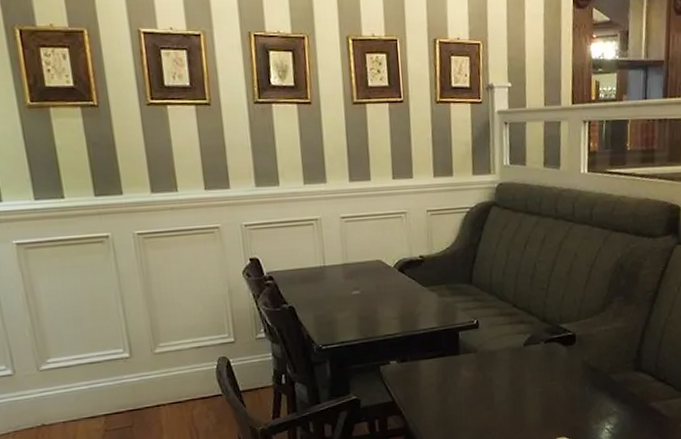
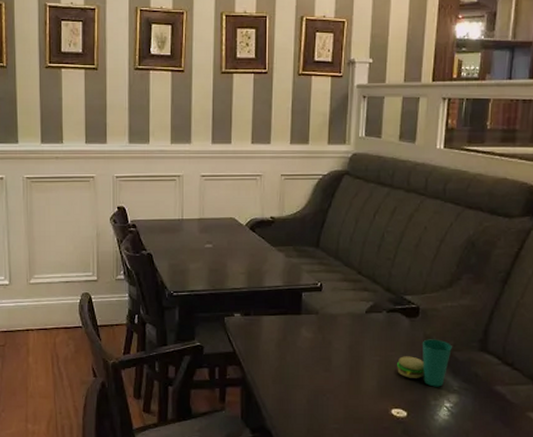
cup: none [558,364,609,411] -> present [397,339,452,387]

